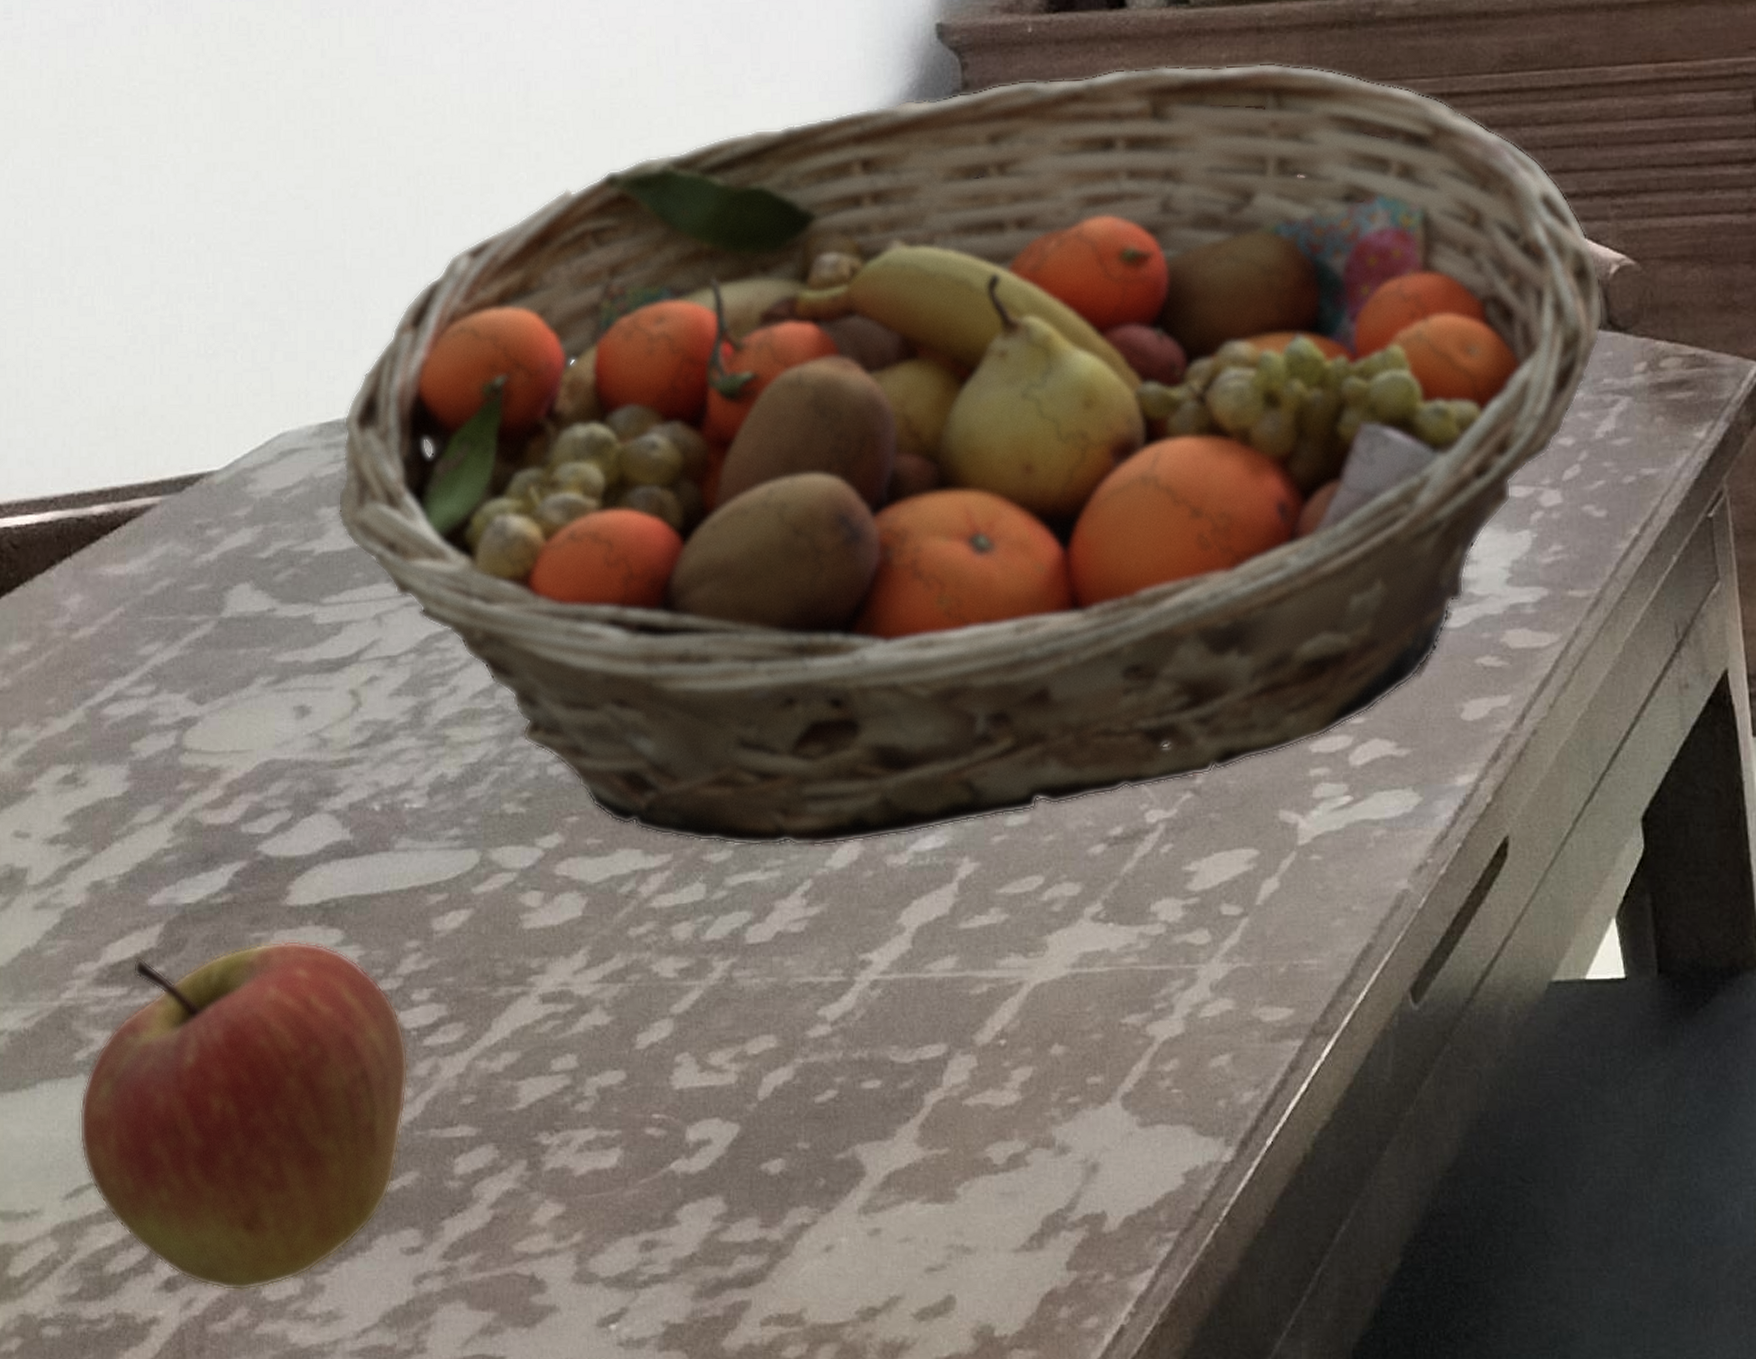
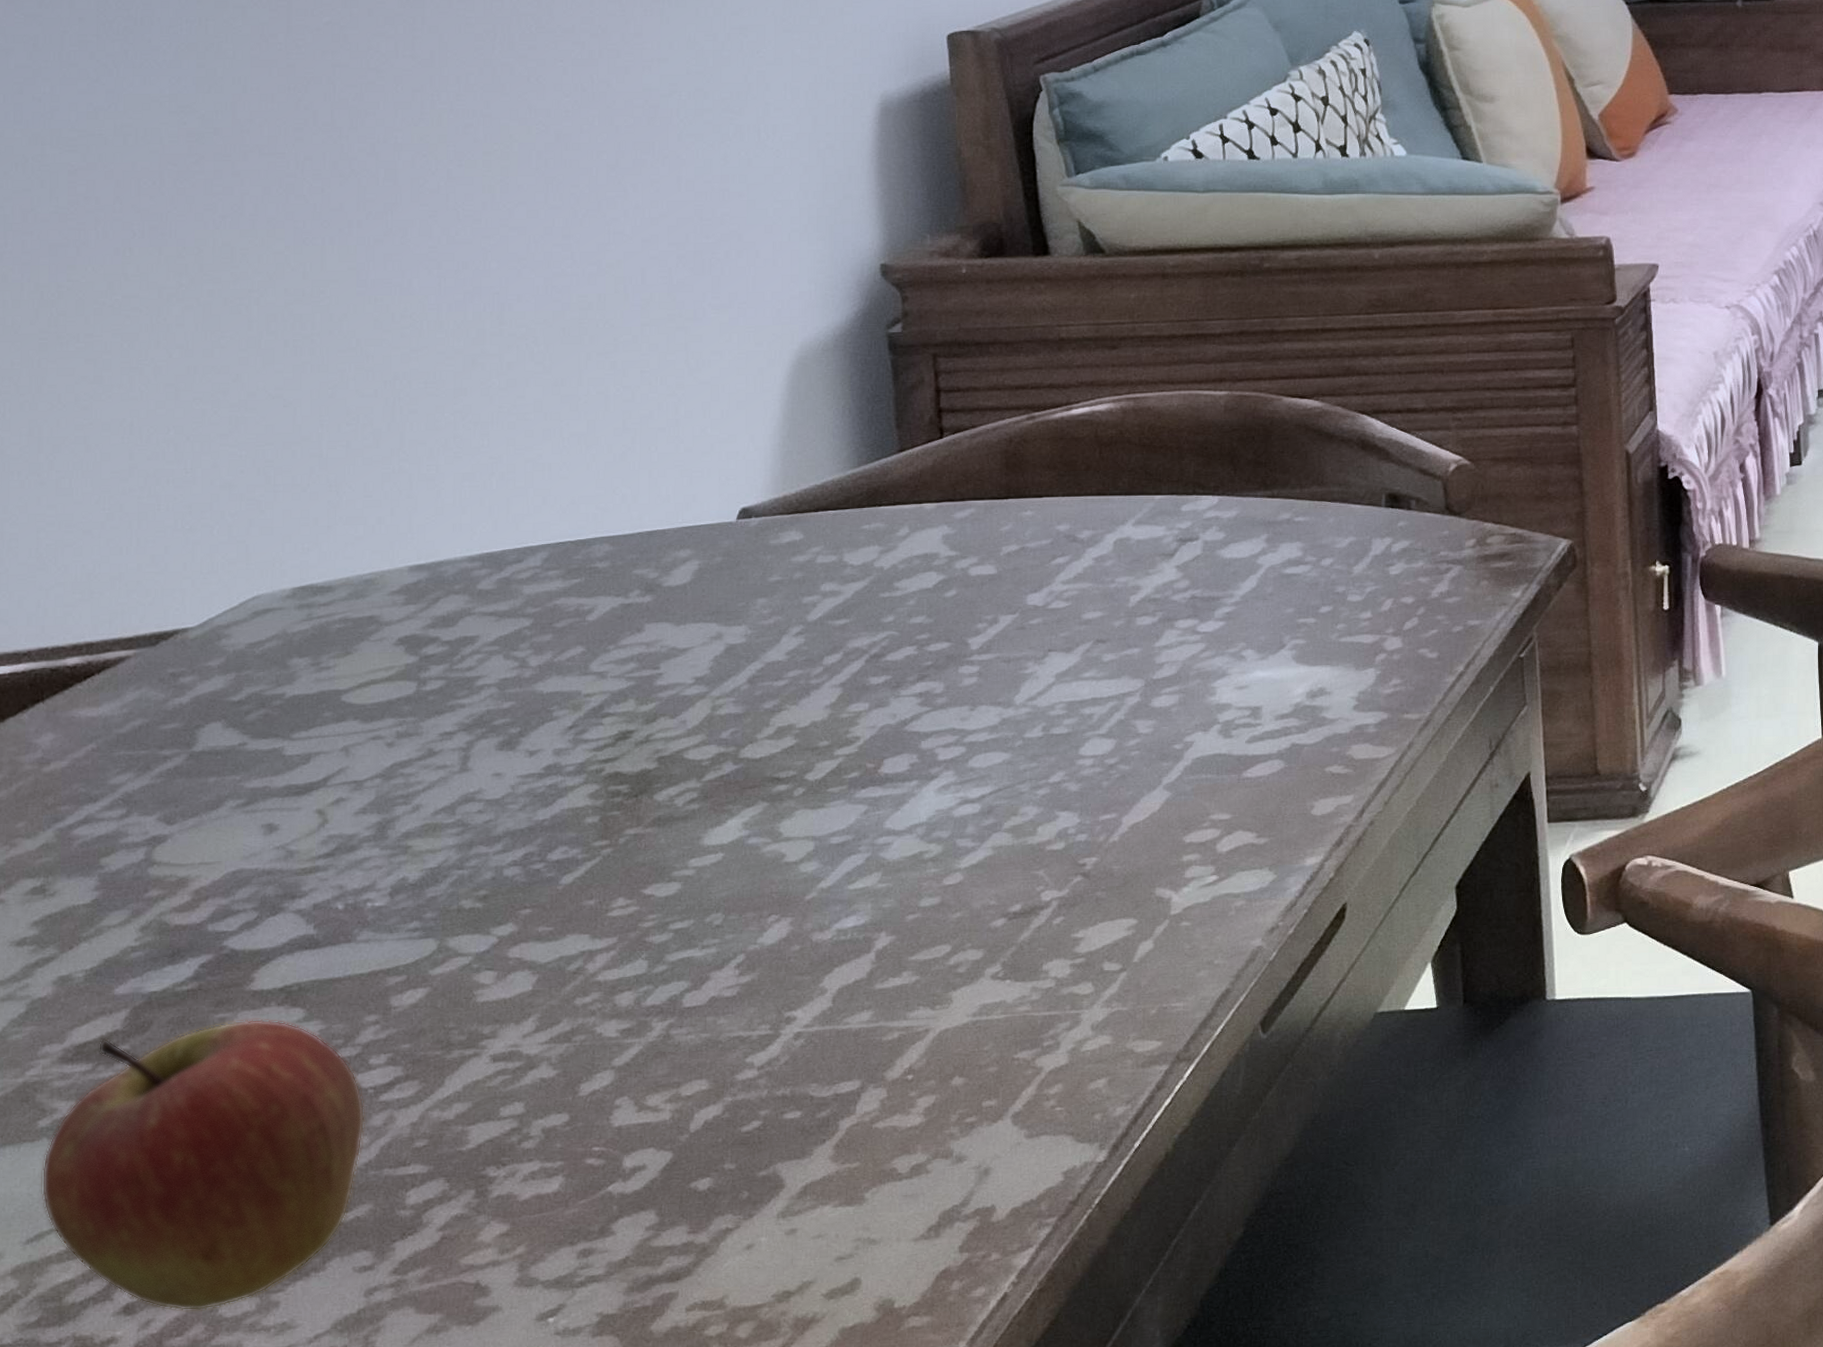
fruit basket: present [338,62,1604,847] -> none [309,302,1442,929]

